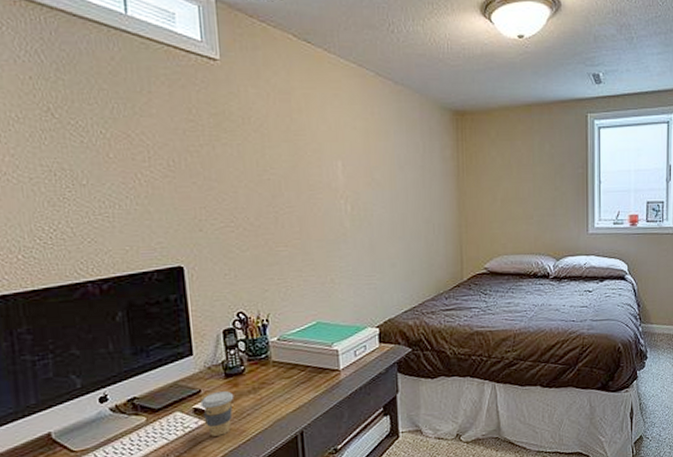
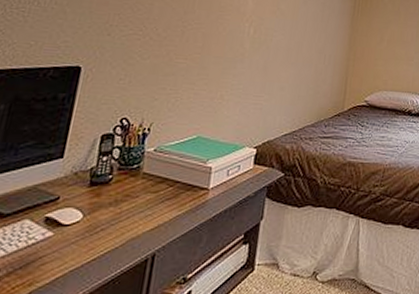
coffee cup: present [200,391,234,436] -> none [53,201,93,252]

